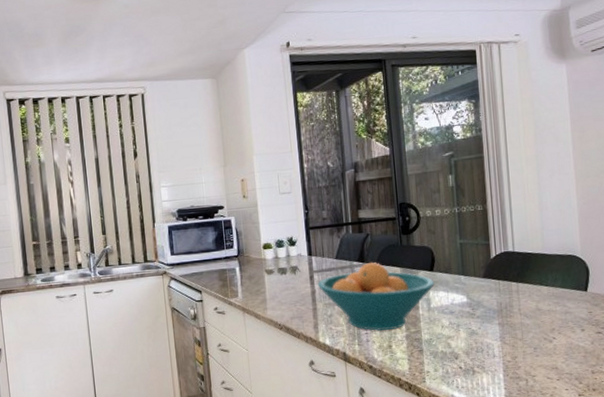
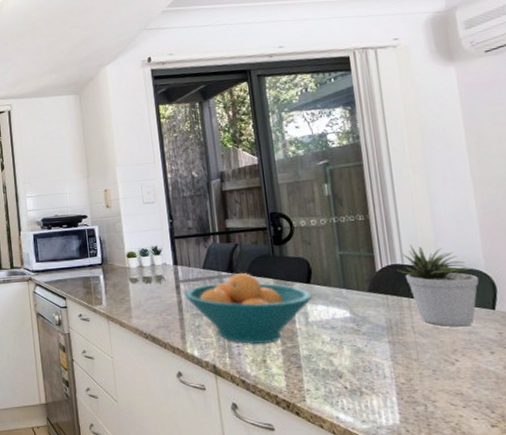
potted plant: none [507,233,576,308] -> present [396,245,480,327]

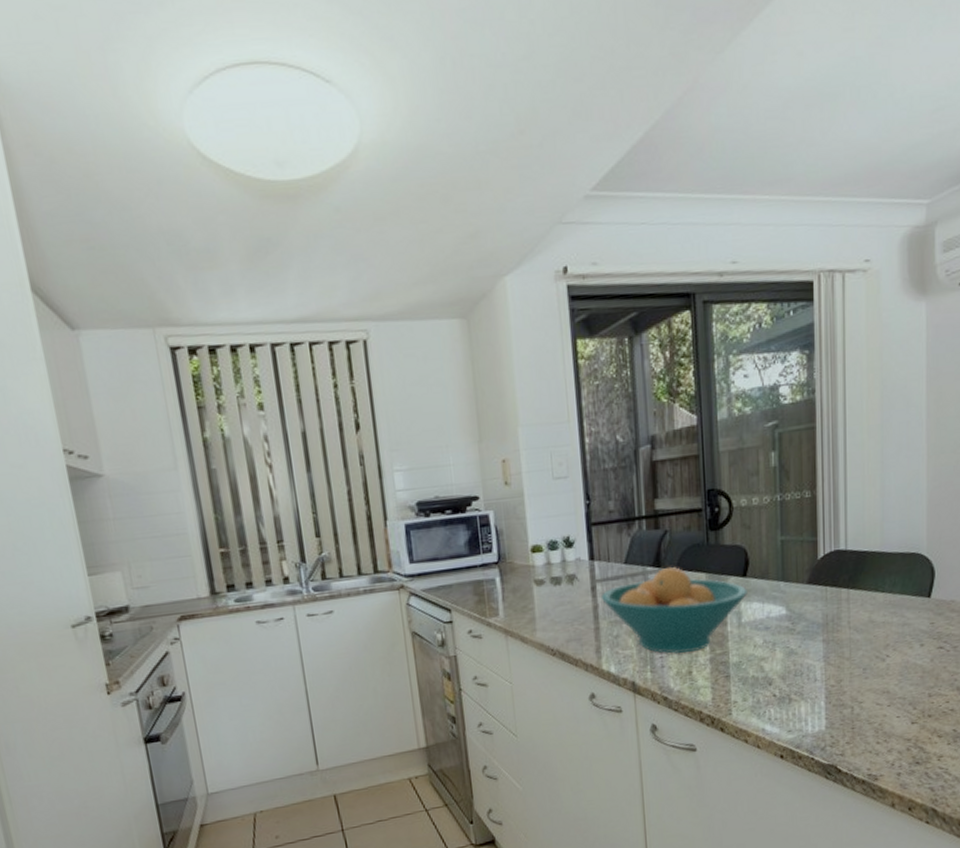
potted plant: present [396,245,480,327] -> none [838,526,920,619]

